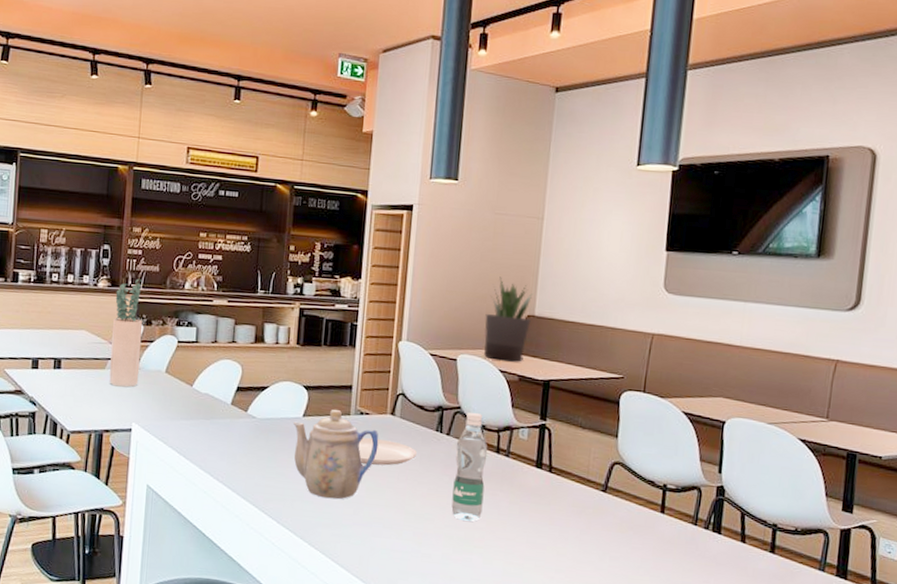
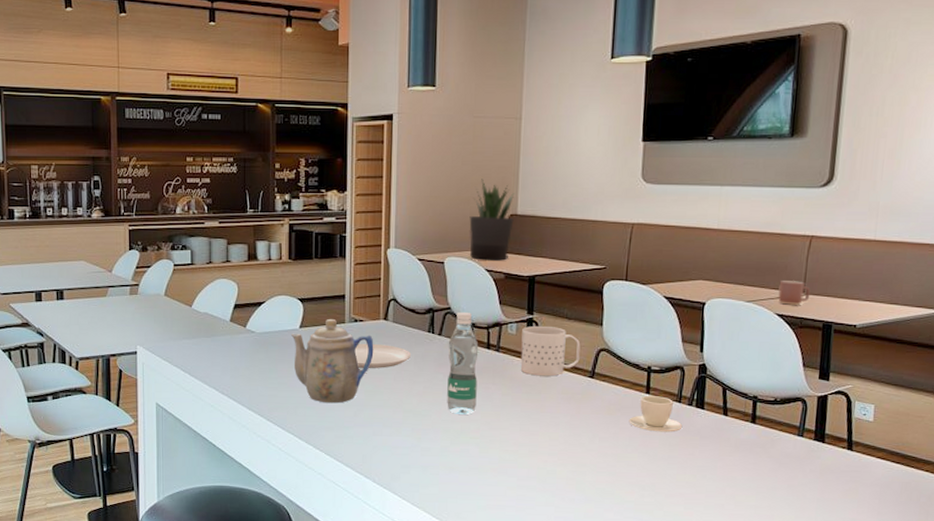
vase: present [109,274,143,388] -> none [109,202,140,313]
mug: none [530,432,594,488] -> present [520,325,581,377]
teacup: none [641,515,698,557] -> present [629,396,683,432]
mug: none [801,404,835,431] -> present [778,281,811,305]

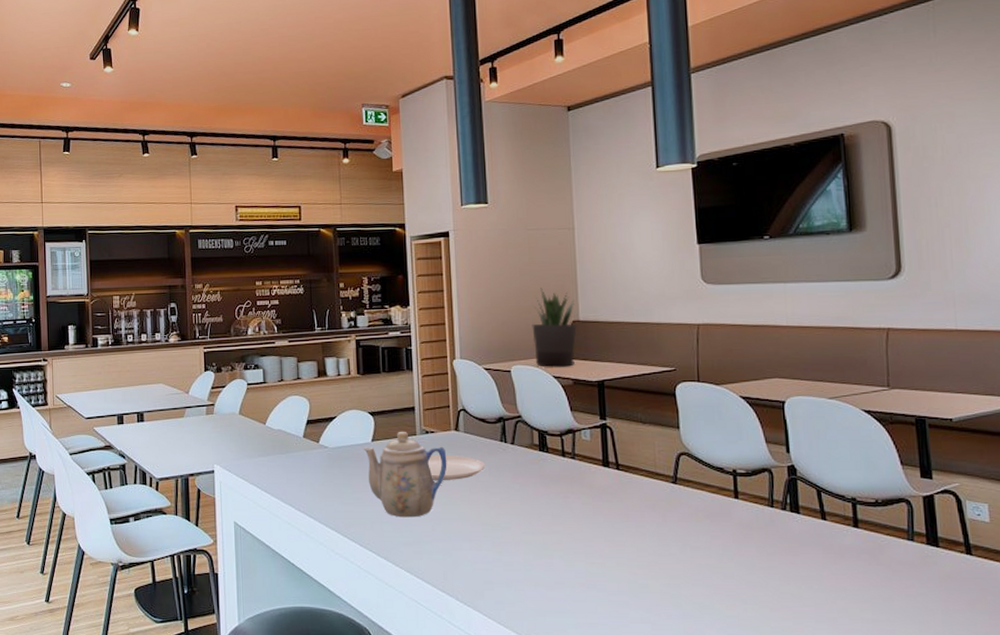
bottle: present [447,311,479,415] -> none [521,419,557,526]
mug: present [520,325,581,377] -> none [596,431,660,483]
teacup: present [629,396,683,432] -> none [719,501,779,540]
mug: present [778,281,811,305] -> none [861,375,896,400]

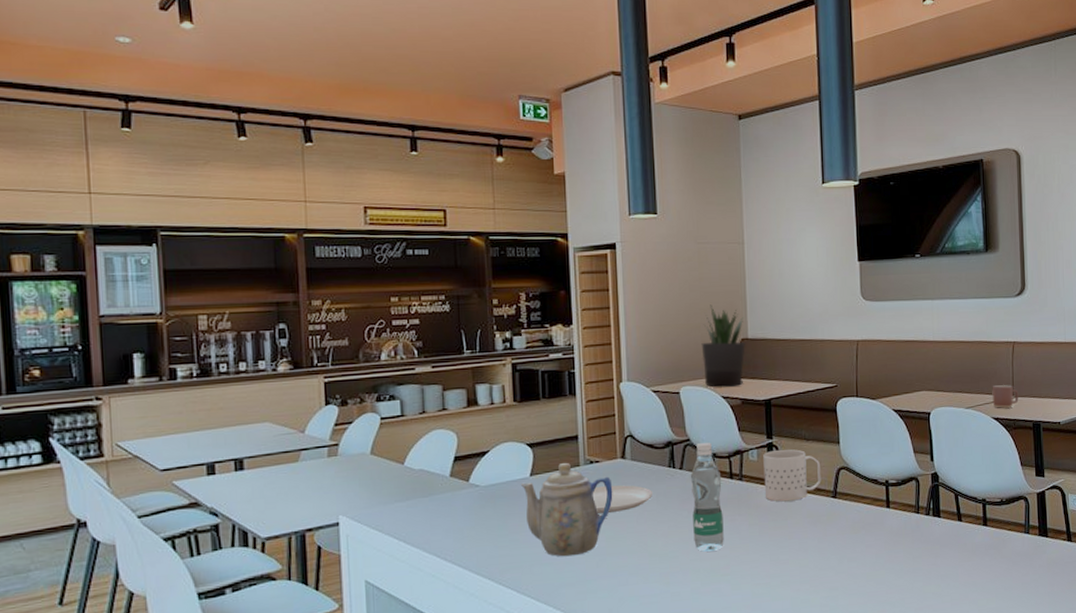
bottle: none [521,419,557,526] -> present [690,442,724,552]
mug: none [596,431,660,483] -> present [763,449,821,502]
mug: none [861,375,896,400] -> present [992,385,1019,408]

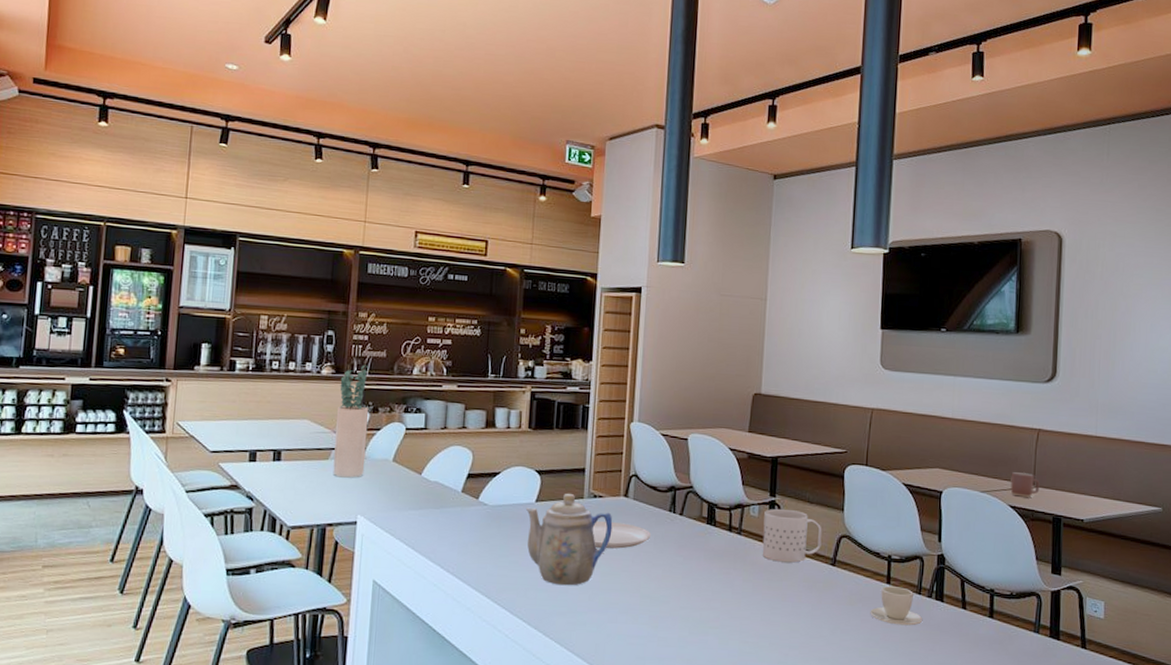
vase: none [300,350,341,479] -> present [333,360,369,478]
bottle: present [690,442,724,552] -> none [686,491,720,602]
planter: present [701,304,745,387] -> none [713,356,759,440]
teacup: none [873,509,923,546] -> present [870,586,923,626]

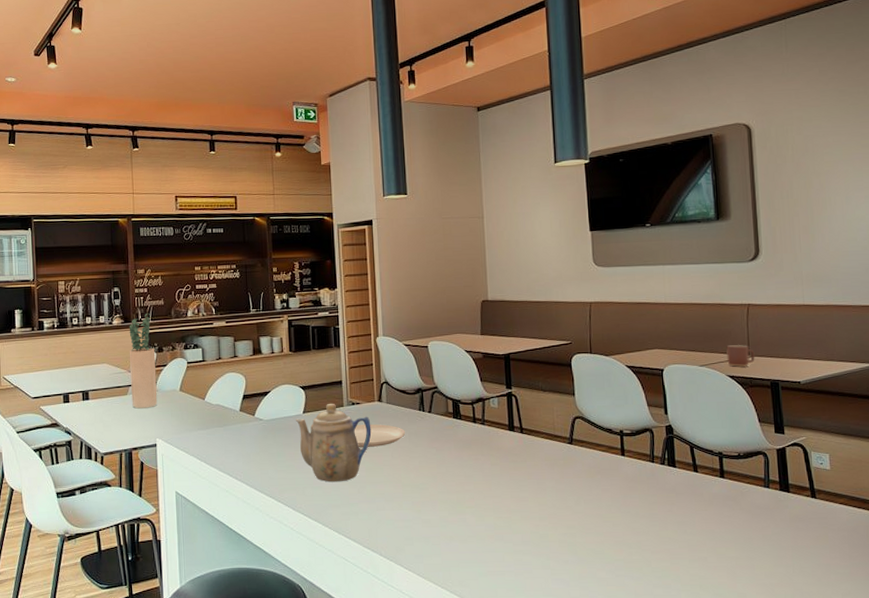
mug: present [762,508,822,563] -> none [503,398,558,445]
teacup: present [870,586,923,626] -> none [609,457,659,492]

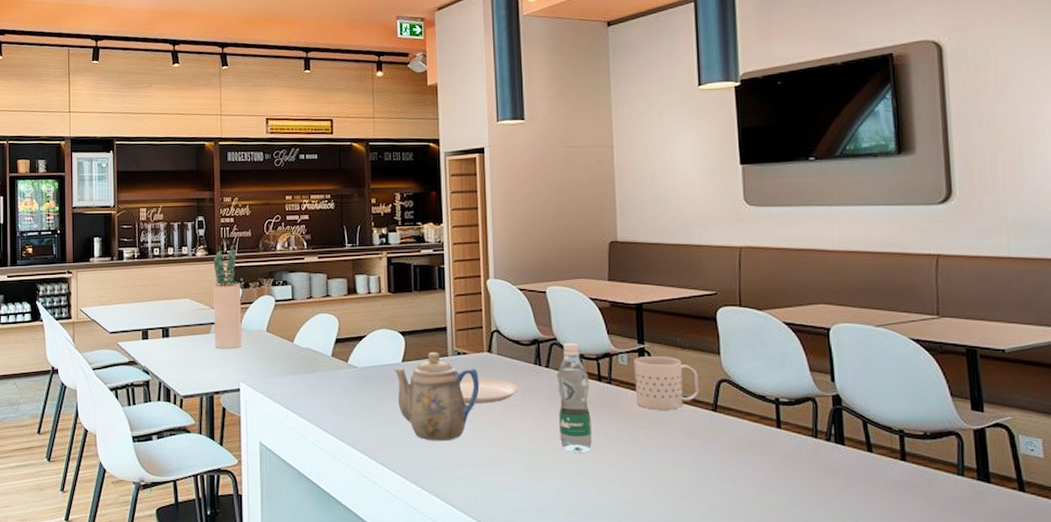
bottle: none [438,390,469,486] -> present [556,342,592,452]
mug: none [503,398,558,445] -> present [634,355,699,410]
mug: present [726,345,755,367] -> none [909,303,946,329]

